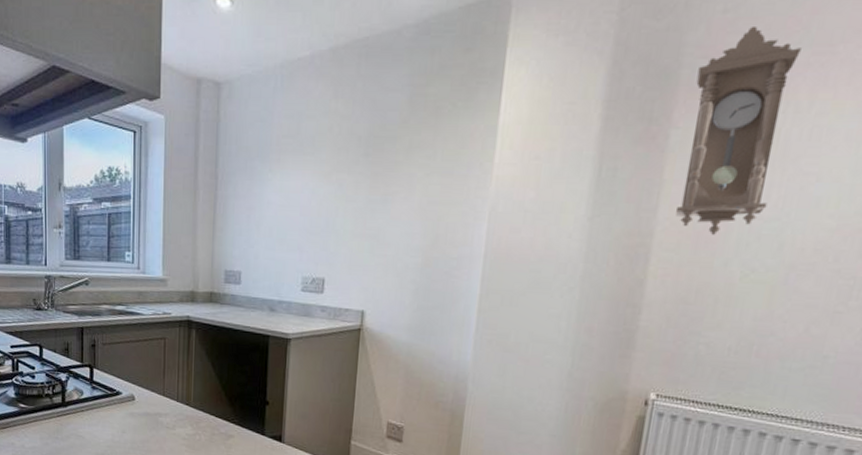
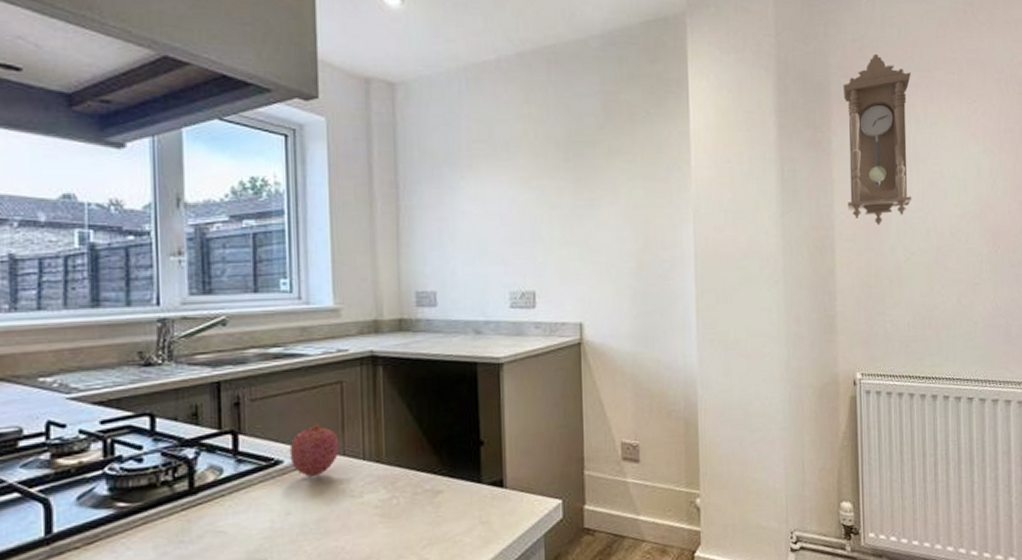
fruit: none [126,368,161,409] -> present [289,424,340,478]

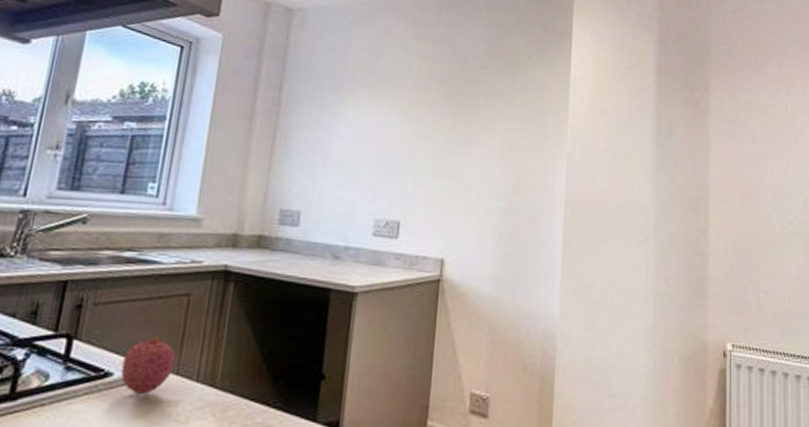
pendulum clock: present [843,53,912,225] -> none [723,25,790,190]

